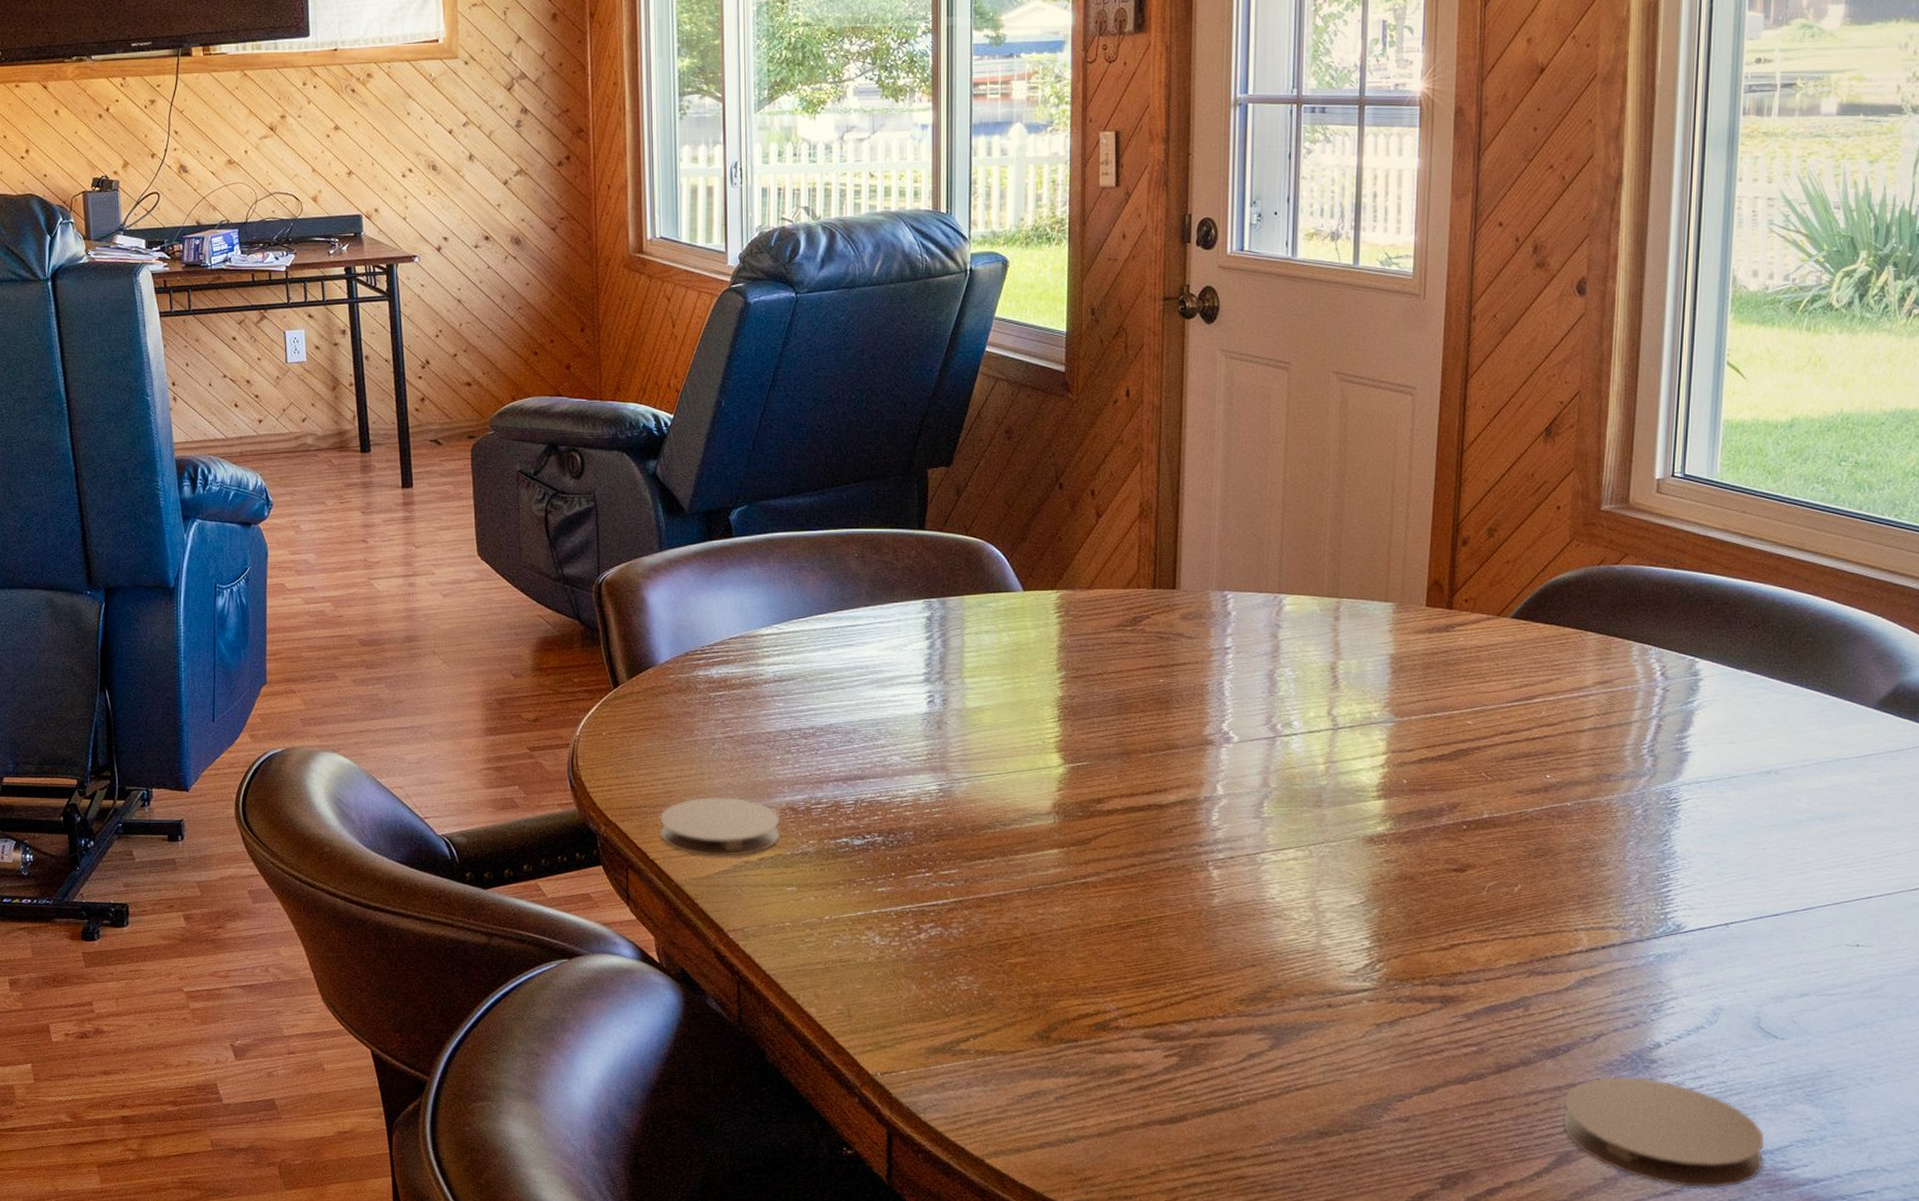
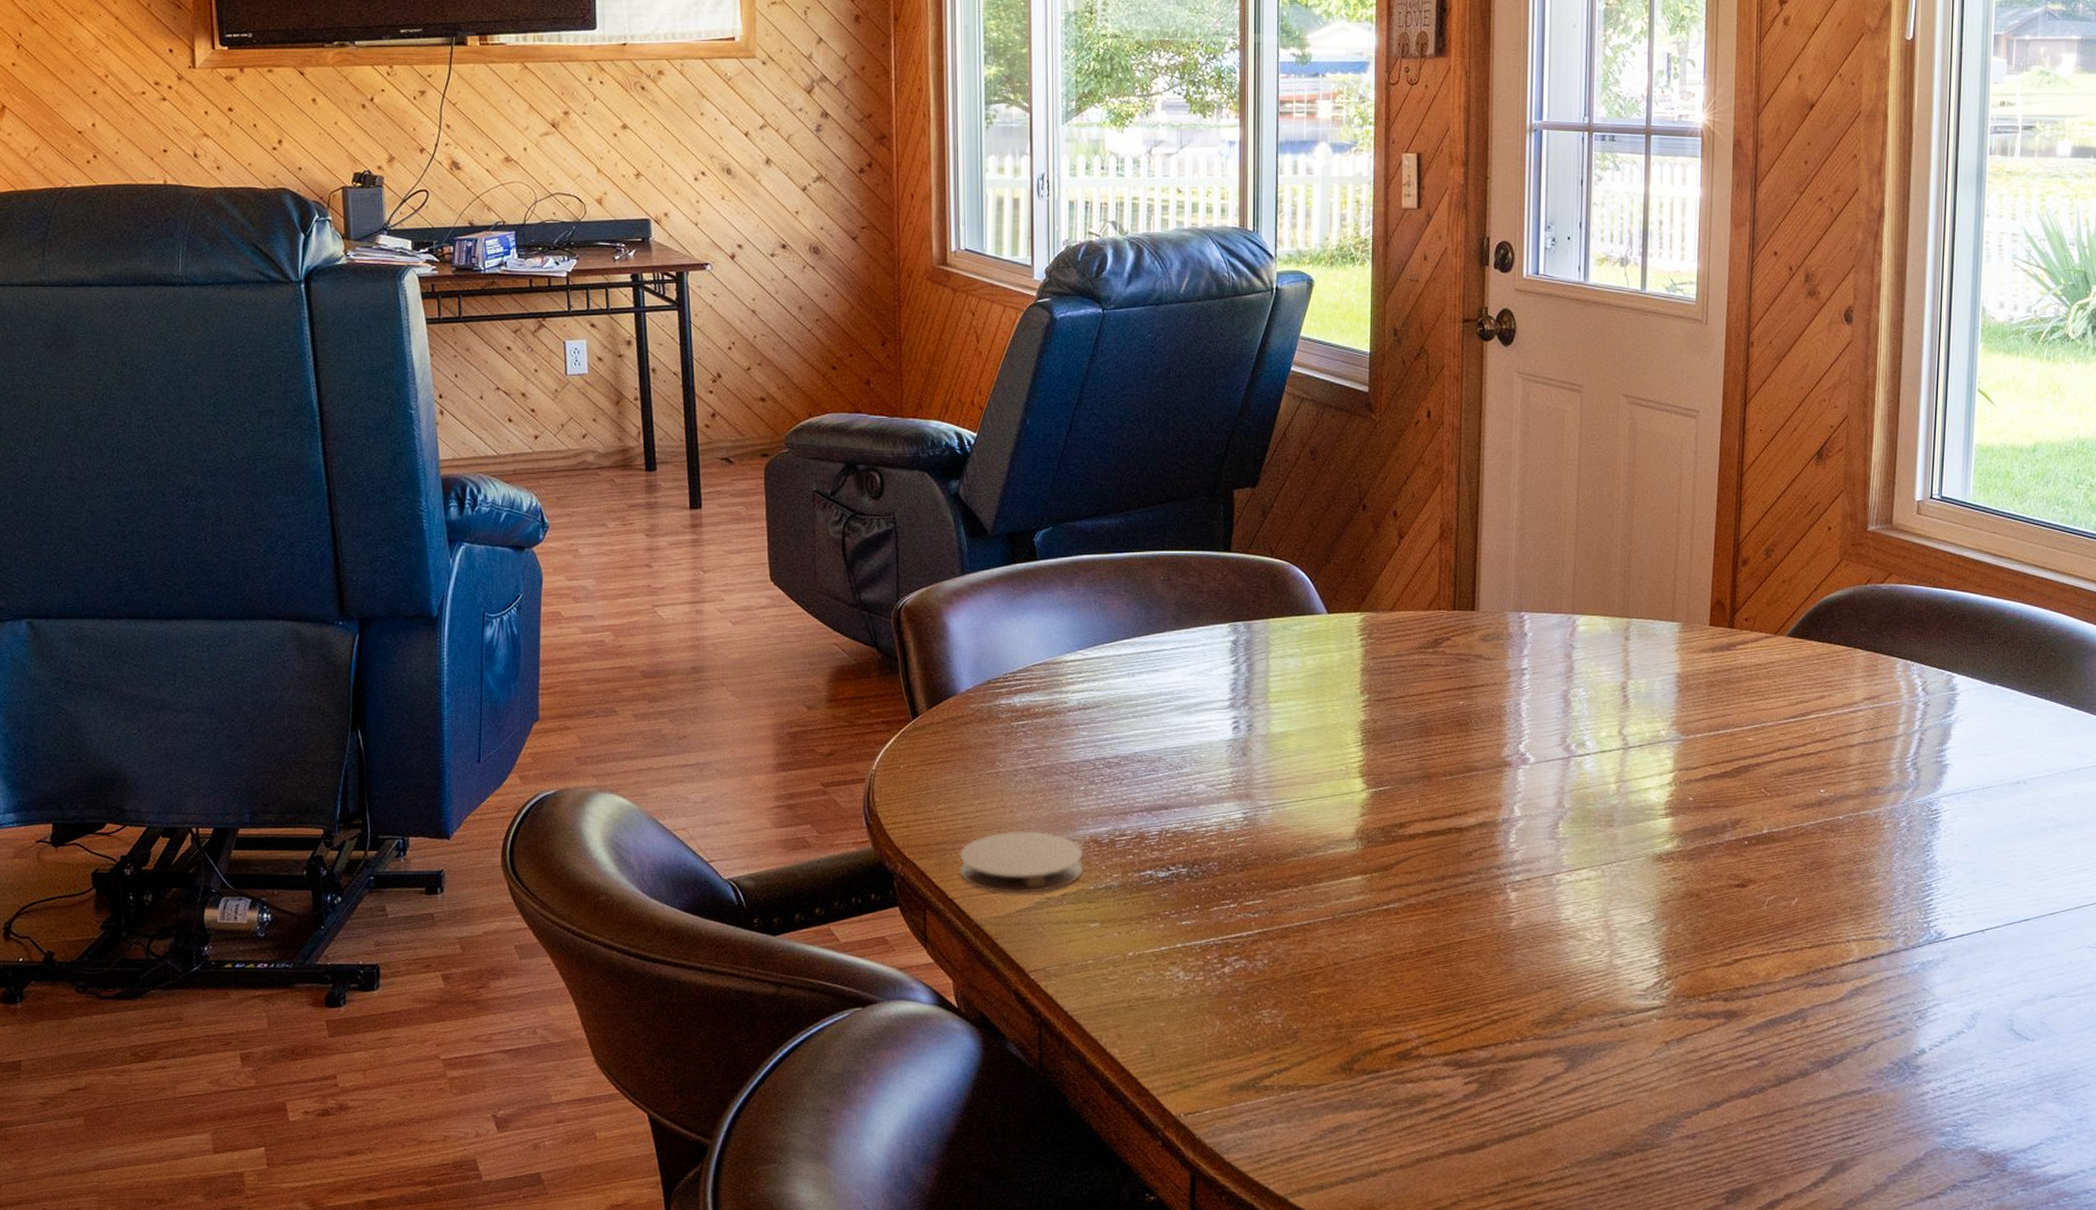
coaster: present [1563,1076,1765,1188] -> none [1838,1083,2018,1190]

